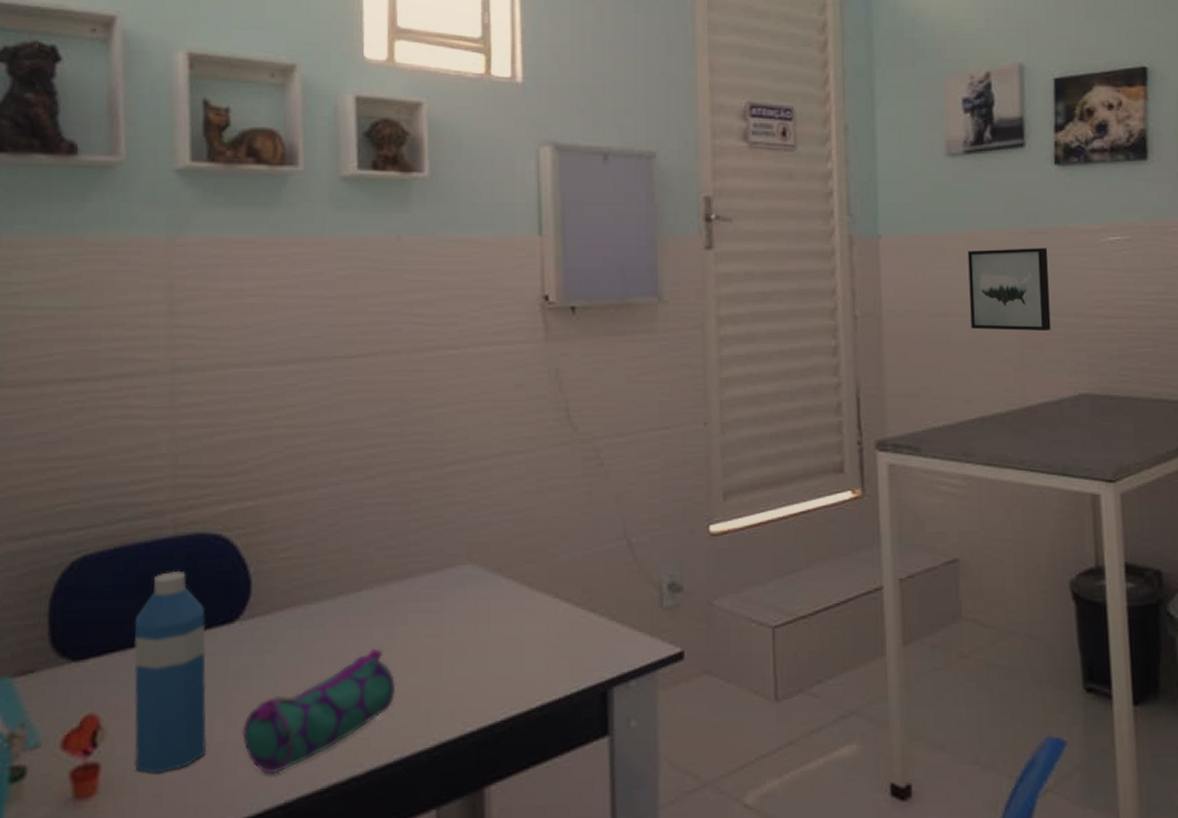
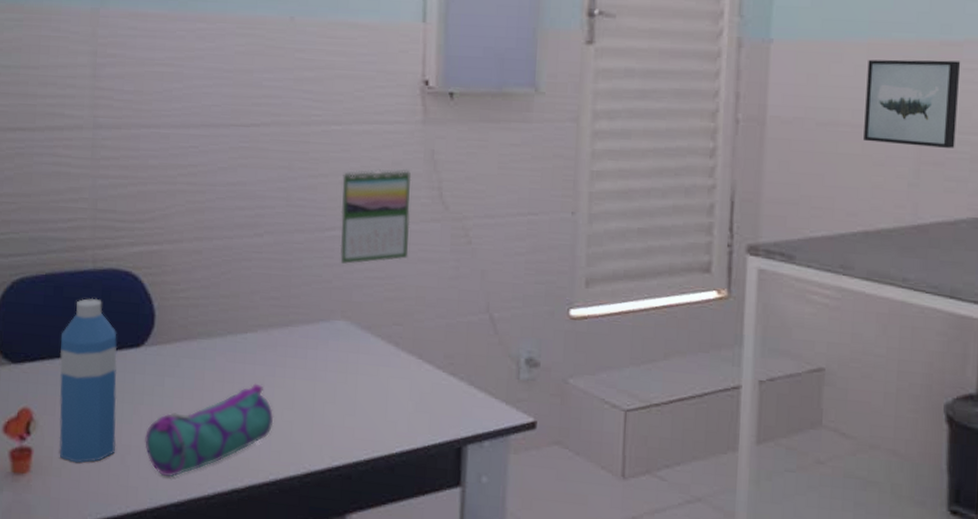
calendar: none [461,391,538,501] -> present [340,168,412,264]

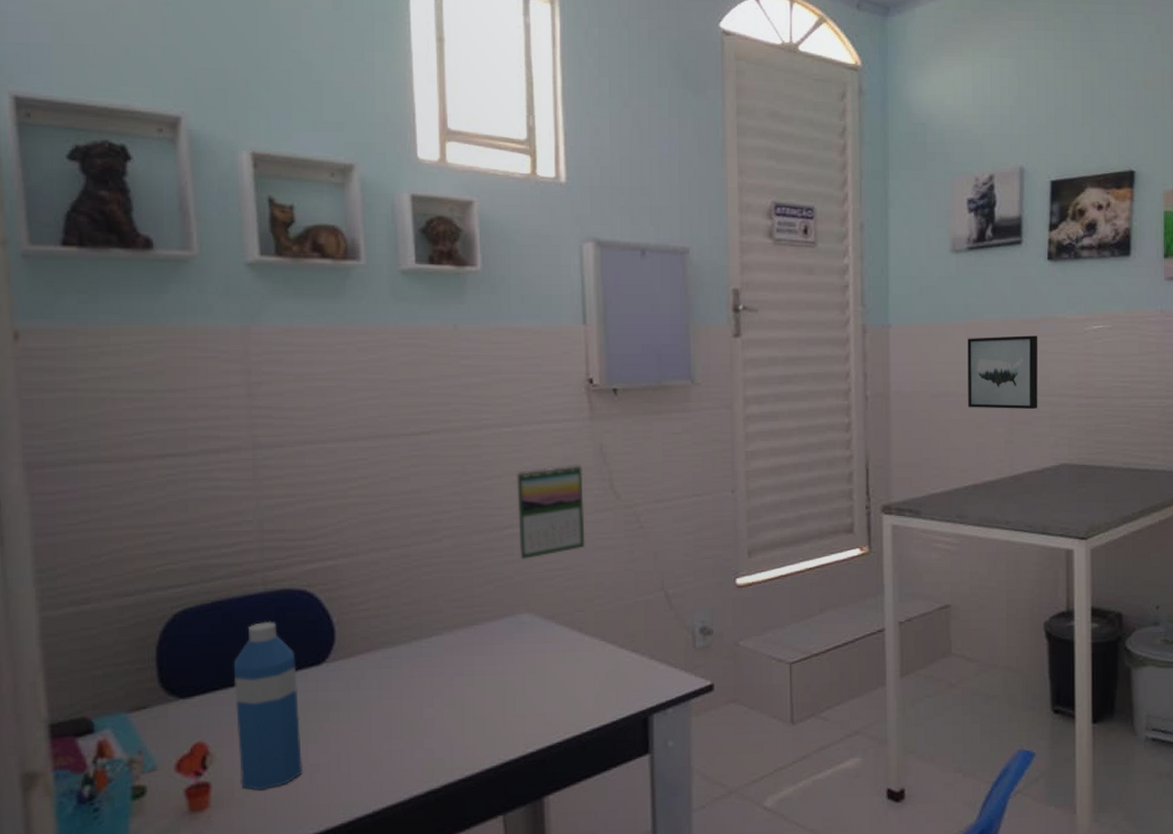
pencil case: present [145,383,274,477] -> none [333,684,466,789]

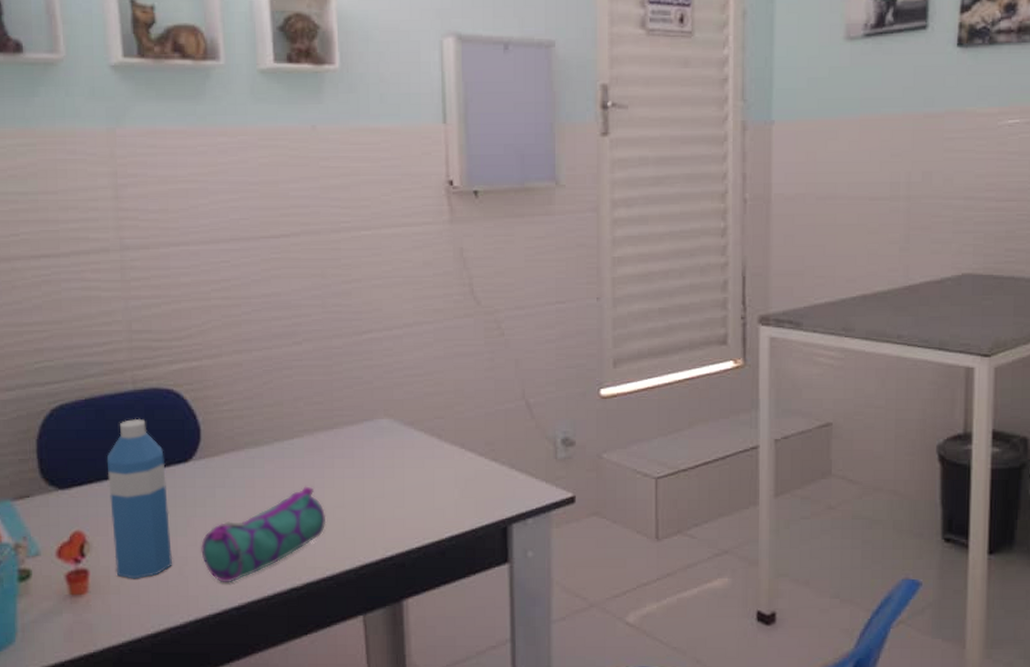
pencil case: none [333,684,466,789] -> present [201,486,327,582]
calendar: present [517,463,585,559] -> none [376,268,445,364]
wall art: present [967,335,1038,410] -> none [859,131,943,214]

